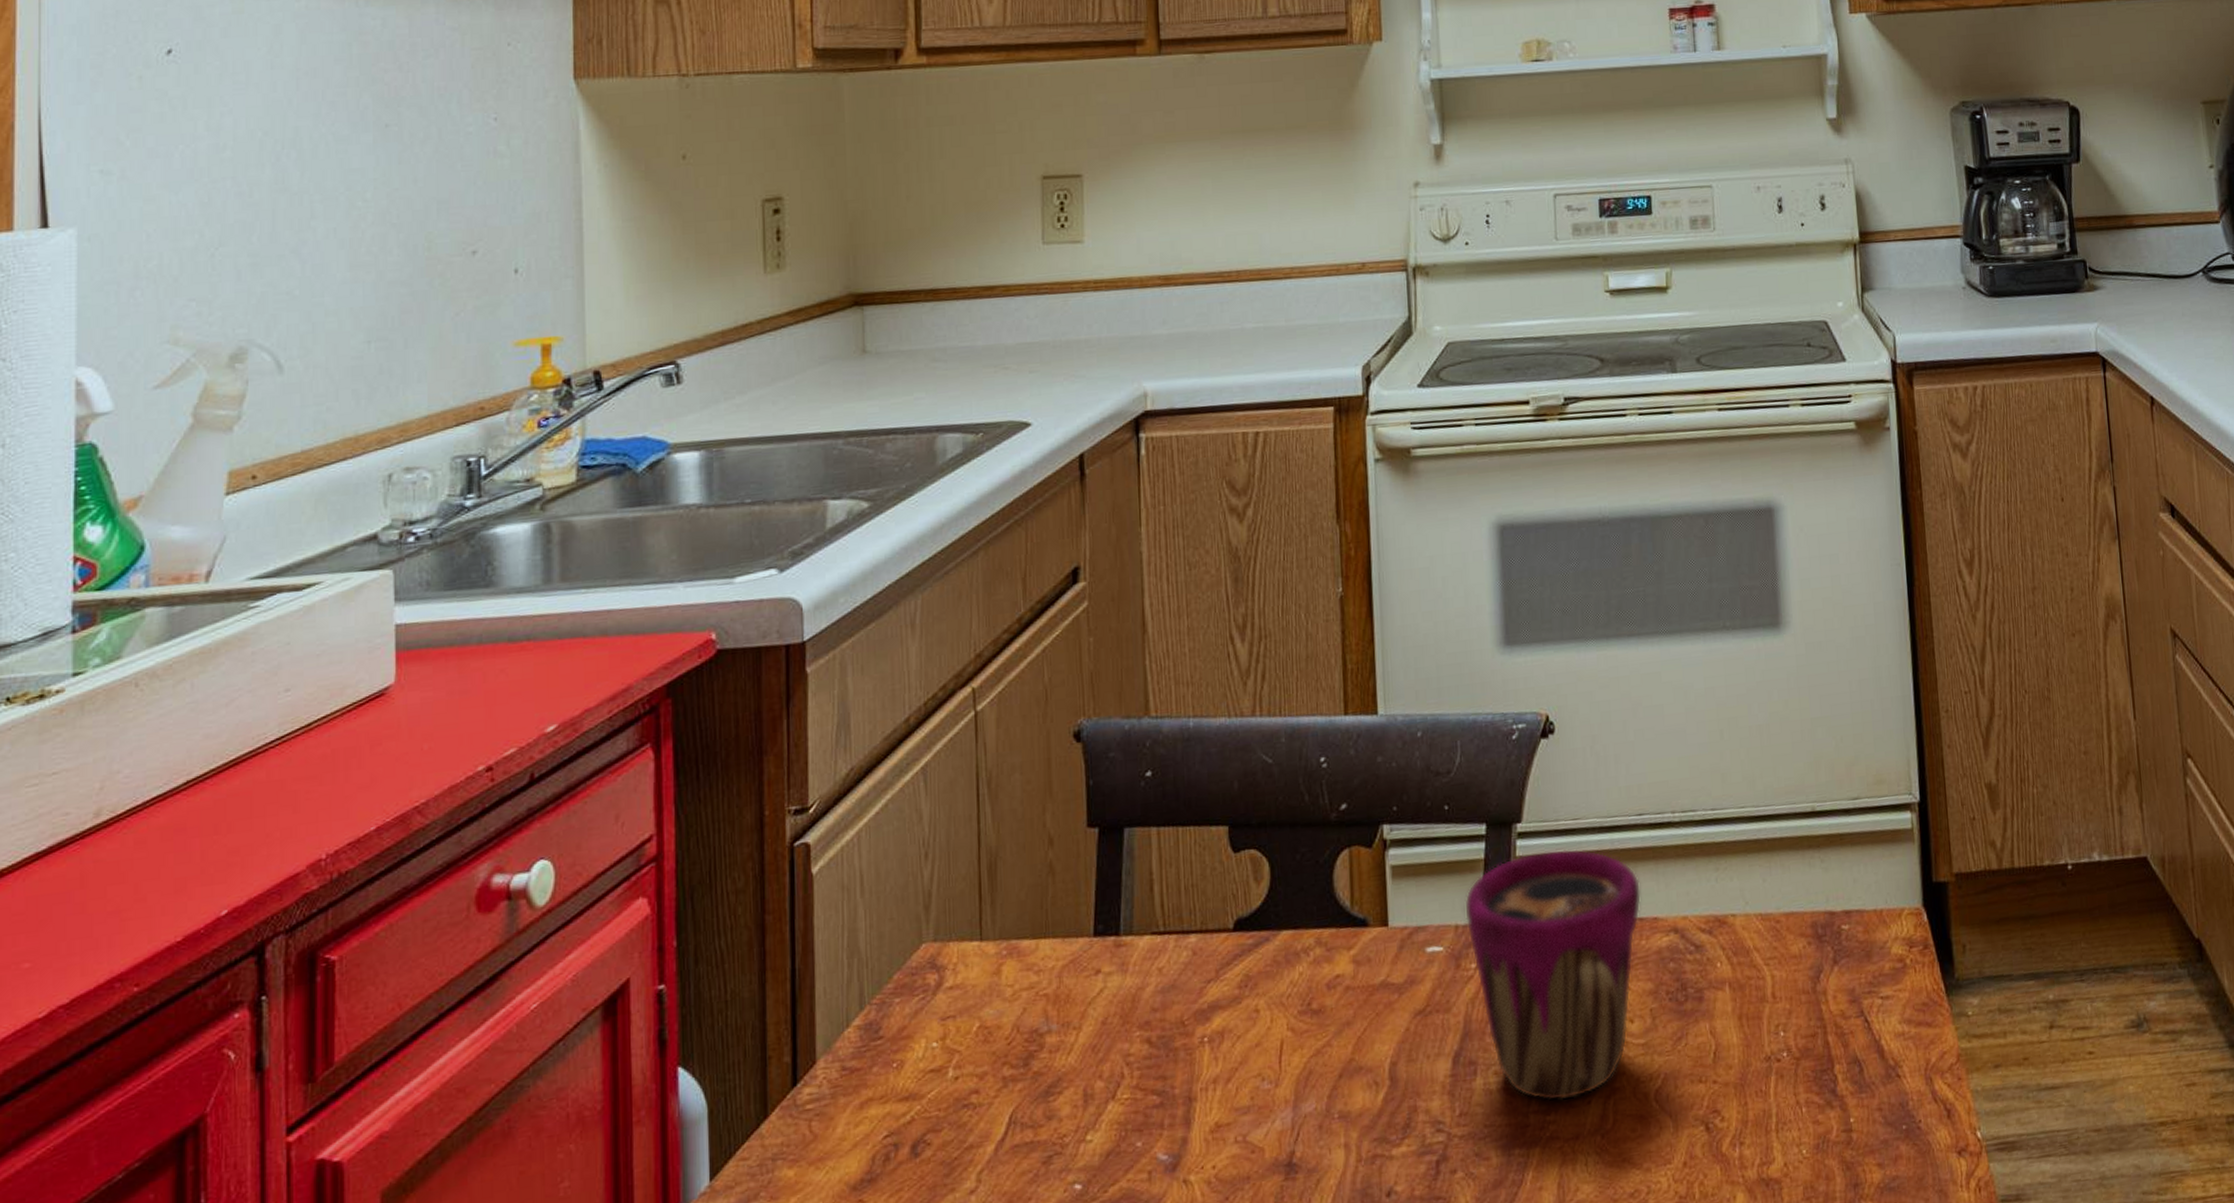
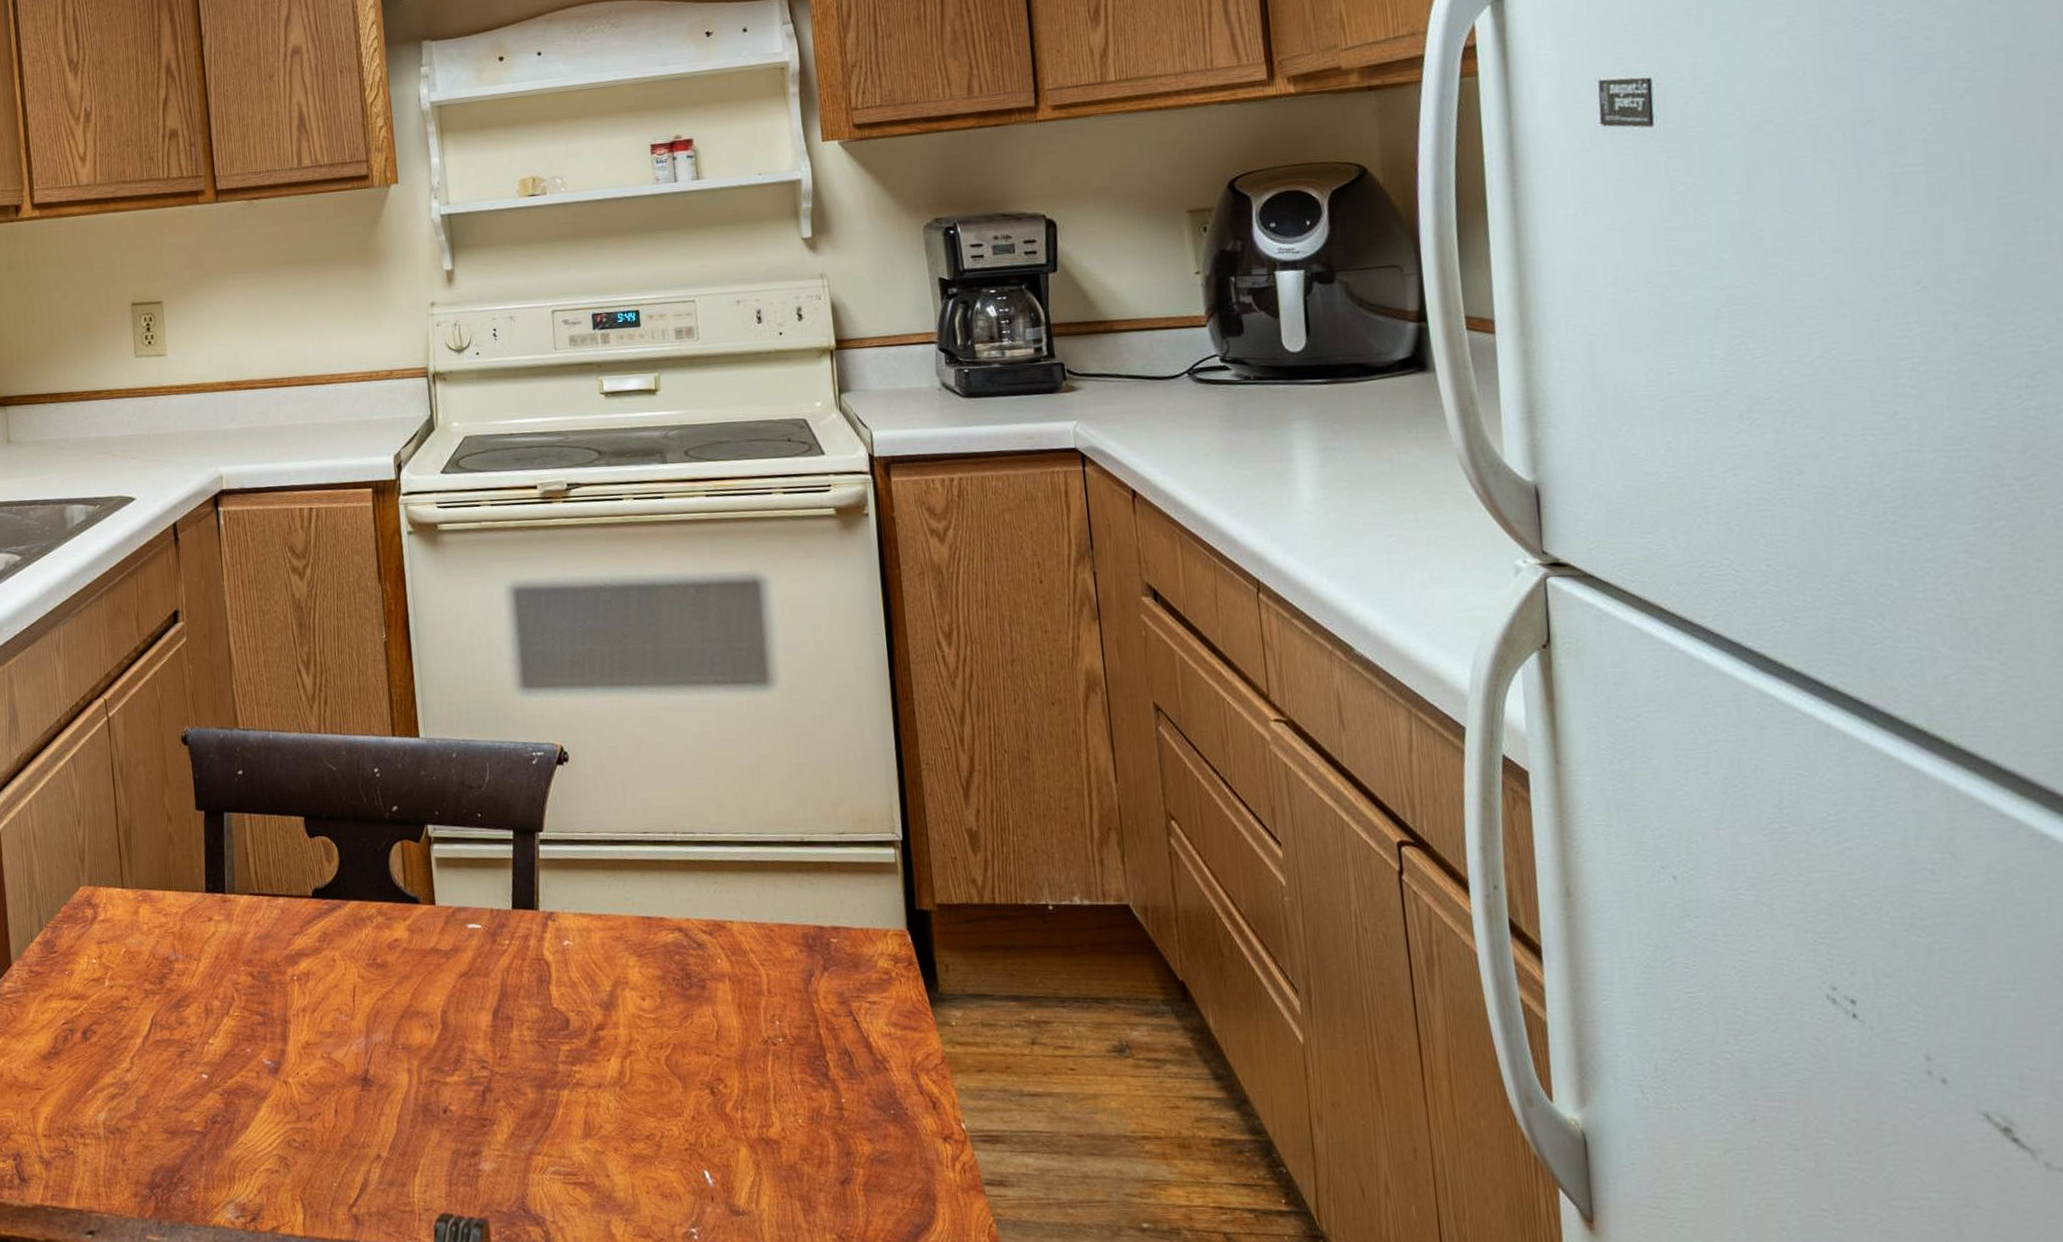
cup: present [1464,849,1642,1102] -> none [497,855,649,1056]

